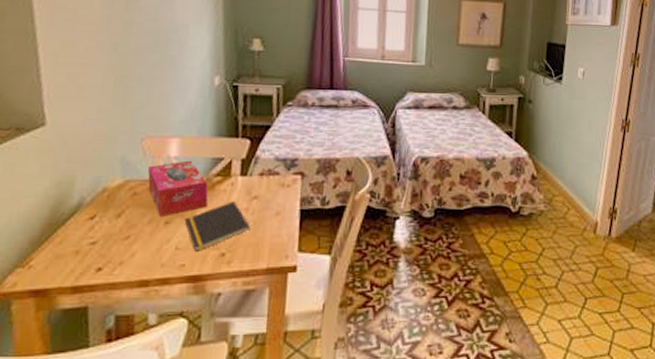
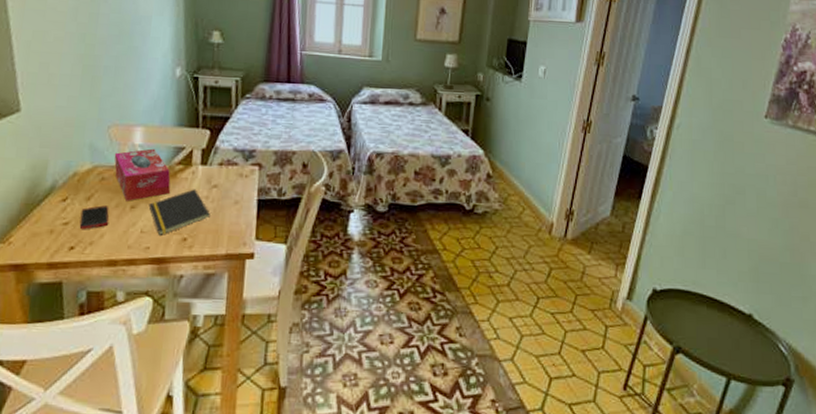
cell phone: none [108,222,141,249] -> present [79,205,109,230]

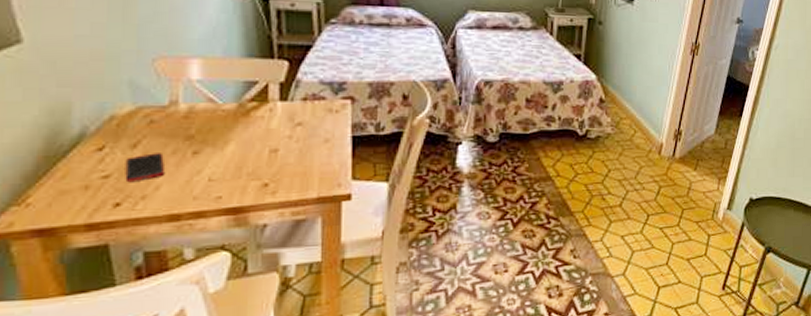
tissue box: present [114,148,171,201] -> none [164,84,244,146]
notepad: present [149,189,210,235] -> none [216,128,295,182]

